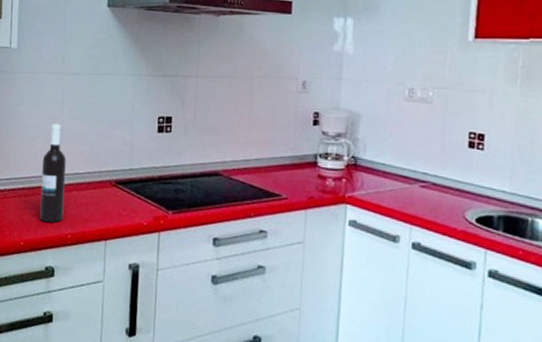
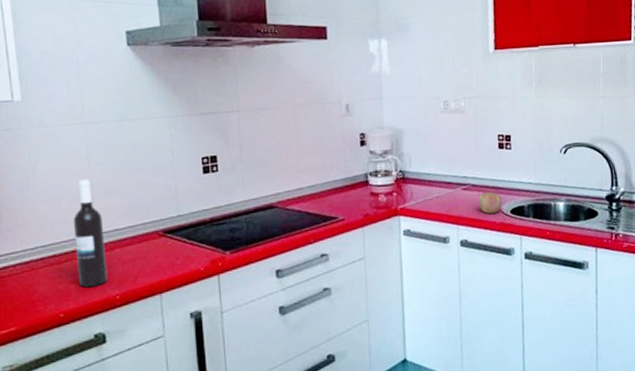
apple: none [438,194,467,219] -> present [478,192,503,214]

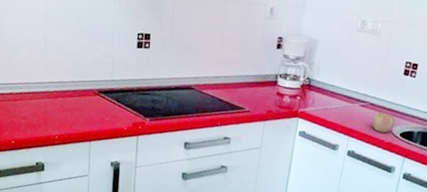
wine bottle: present [73,179,108,288] -> none [28,34,52,125]

